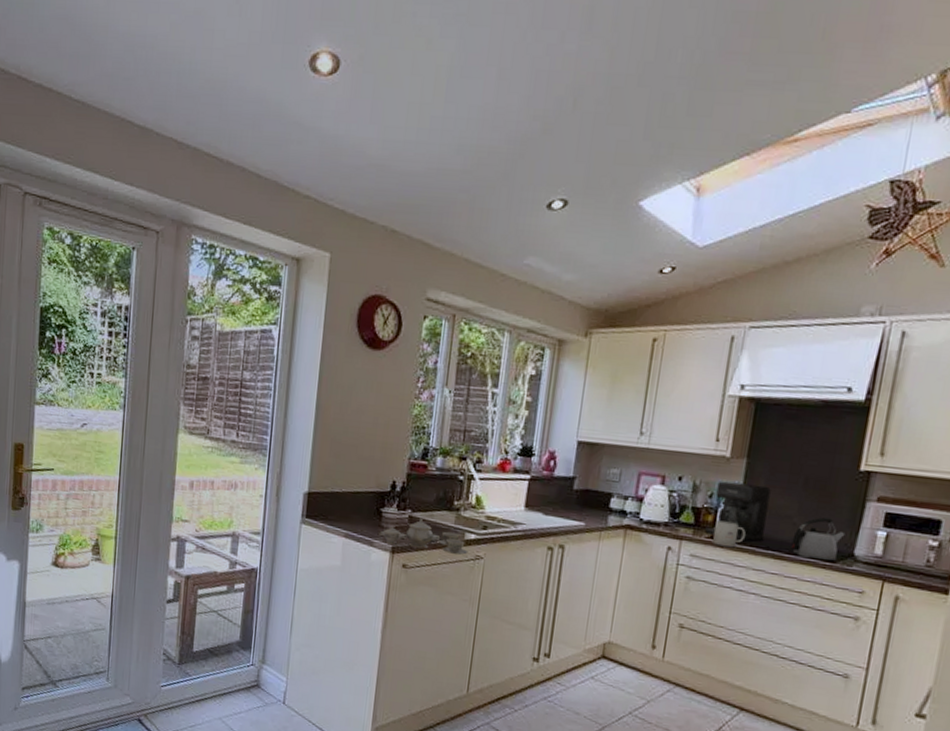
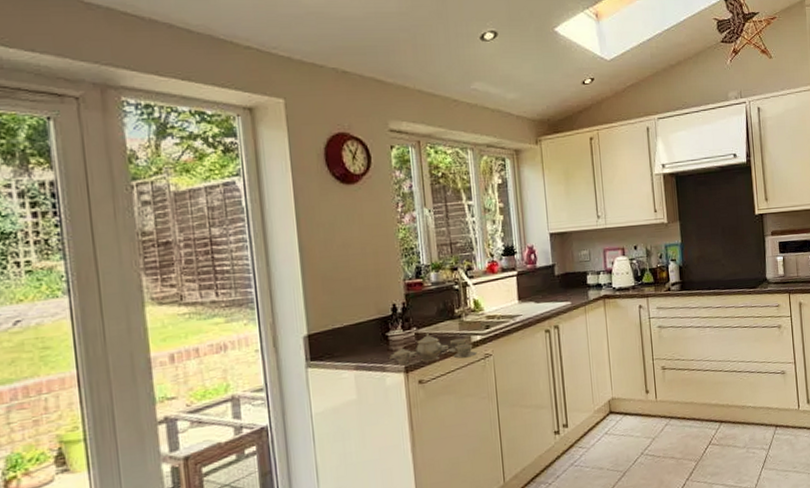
coffee maker: present [705,481,771,542] -> none [663,240,706,288]
mug: present [712,520,746,548] -> none [669,273,692,296]
kettle: present [791,517,845,562] -> none [724,255,758,290]

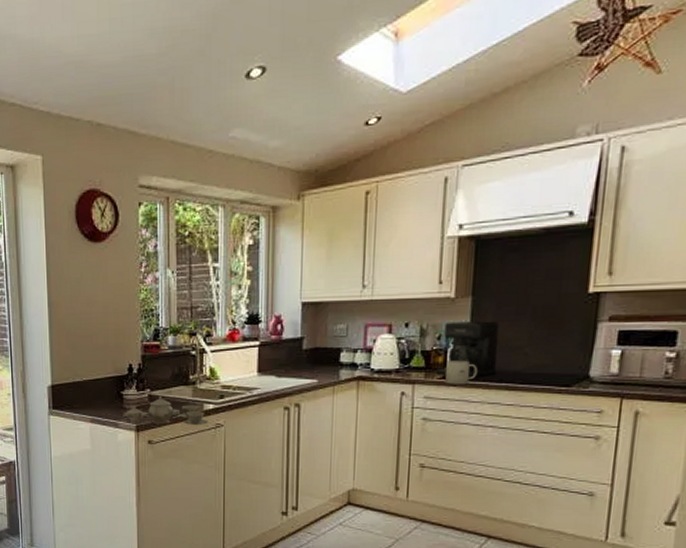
coffee maker: none [663,240,706,288] -> present [436,321,499,378]
mug: none [669,273,692,296] -> present [444,360,477,385]

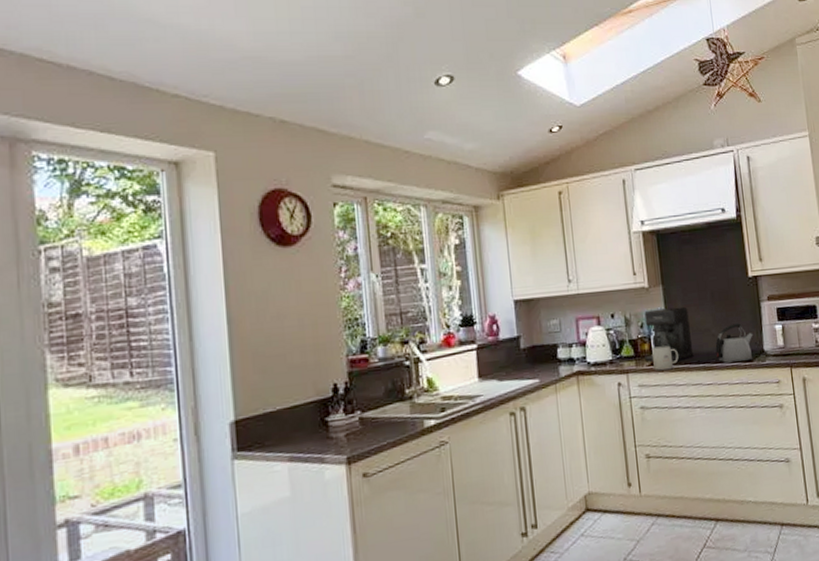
tea set: present [122,397,209,426] -> none [329,418,432,455]
kettle: none [524,344,579,386] -> present [715,323,753,364]

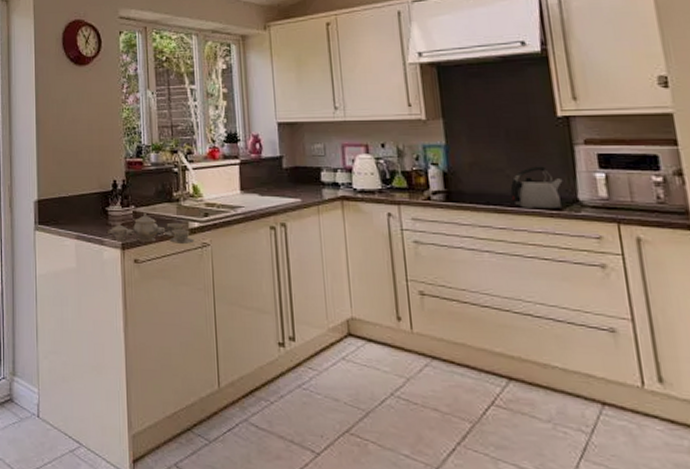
tea set: none [329,418,432,455] -> present [108,213,195,245]
coffee maker: present [644,306,694,362] -> none [420,142,482,200]
mug: present [651,345,679,371] -> none [428,181,462,207]

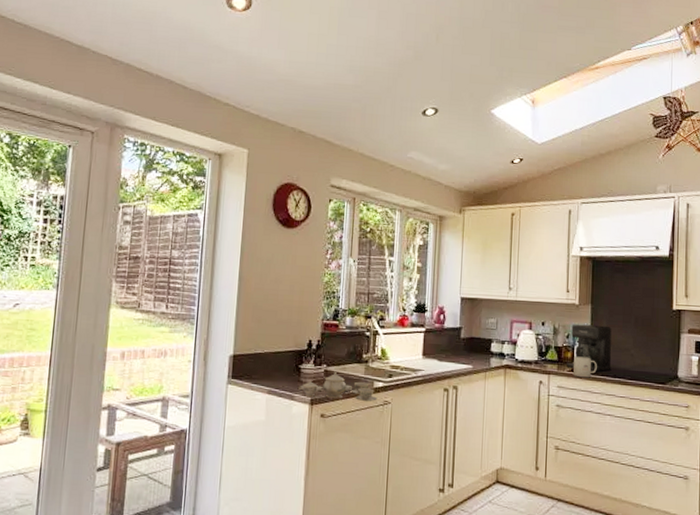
coffee maker: none [420,142,482,200] -> present [566,324,612,372]
mug: none [428,181,462,207] -> present [573,356,597,378]
kettle: present [510,166,563,210] -> none [632,348,670,384]

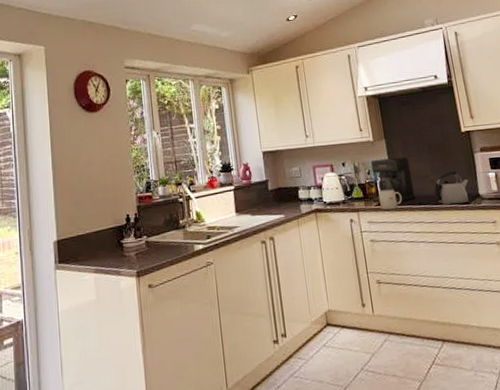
tea set: present [298,372,378,402] -> none [123,242,200,270]
kettle: none [632,348,670,384] -> present [434,171,470,206]

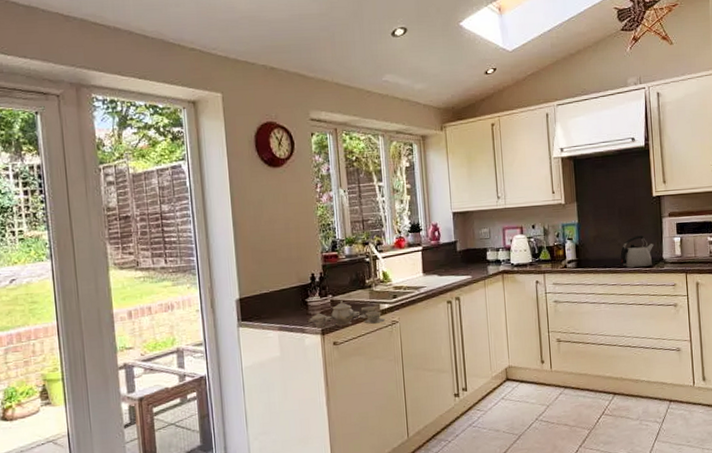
tea set: none [123,242,200,270] -> present [308,301,386,328]
coffee maker: present [370,157,416,203] -> none [559,220,601,266]
mug: present [378,189,402,210] -> none [565,252,588,273]

